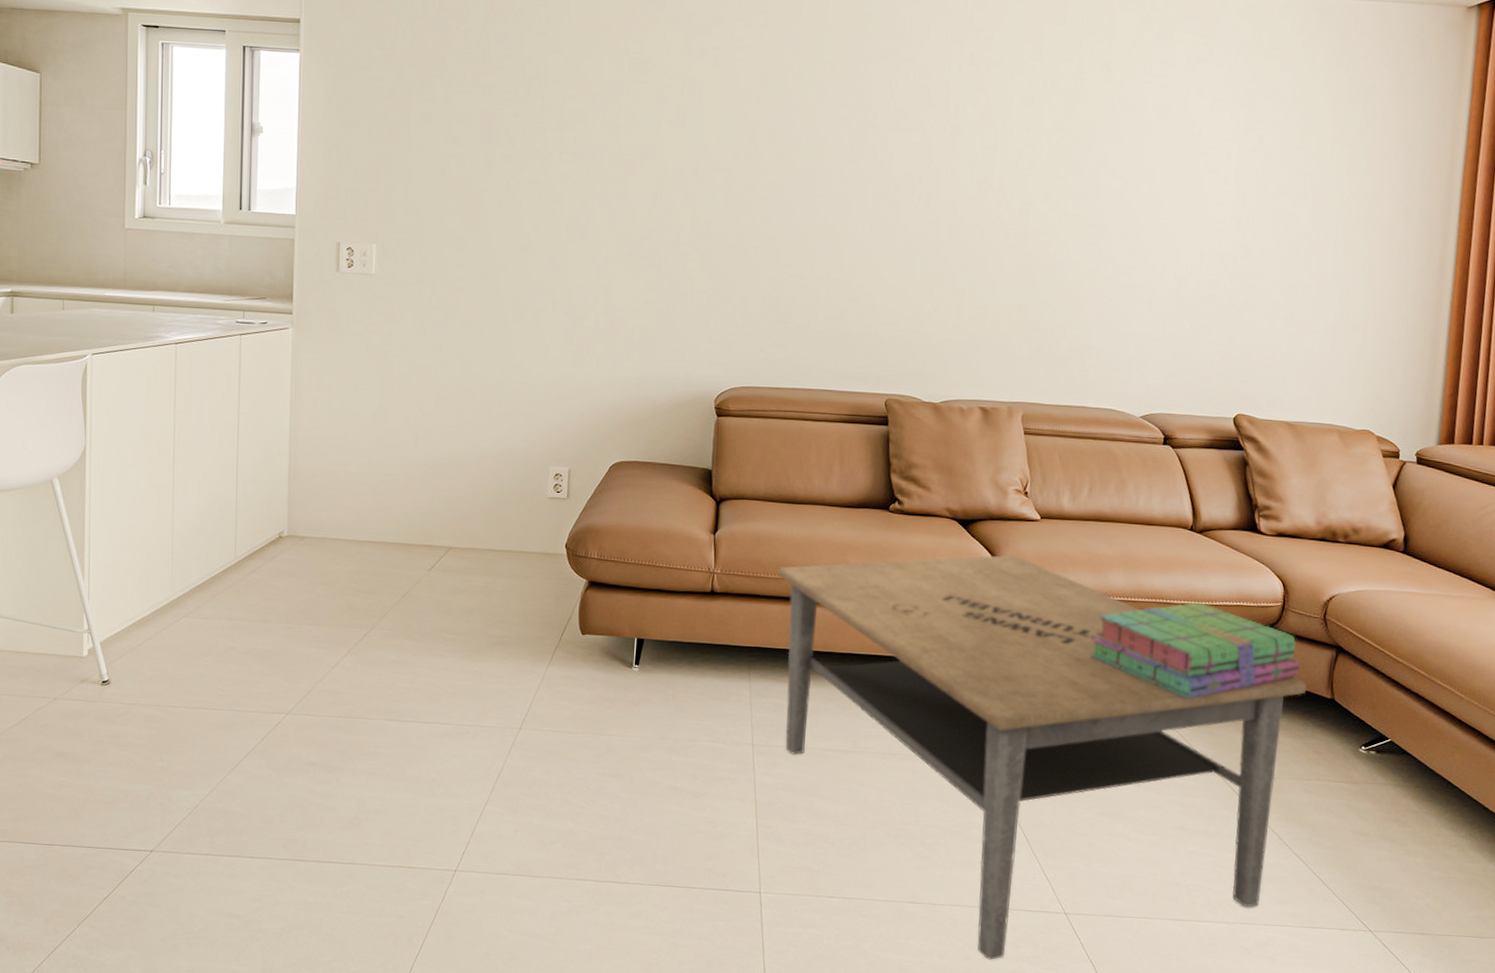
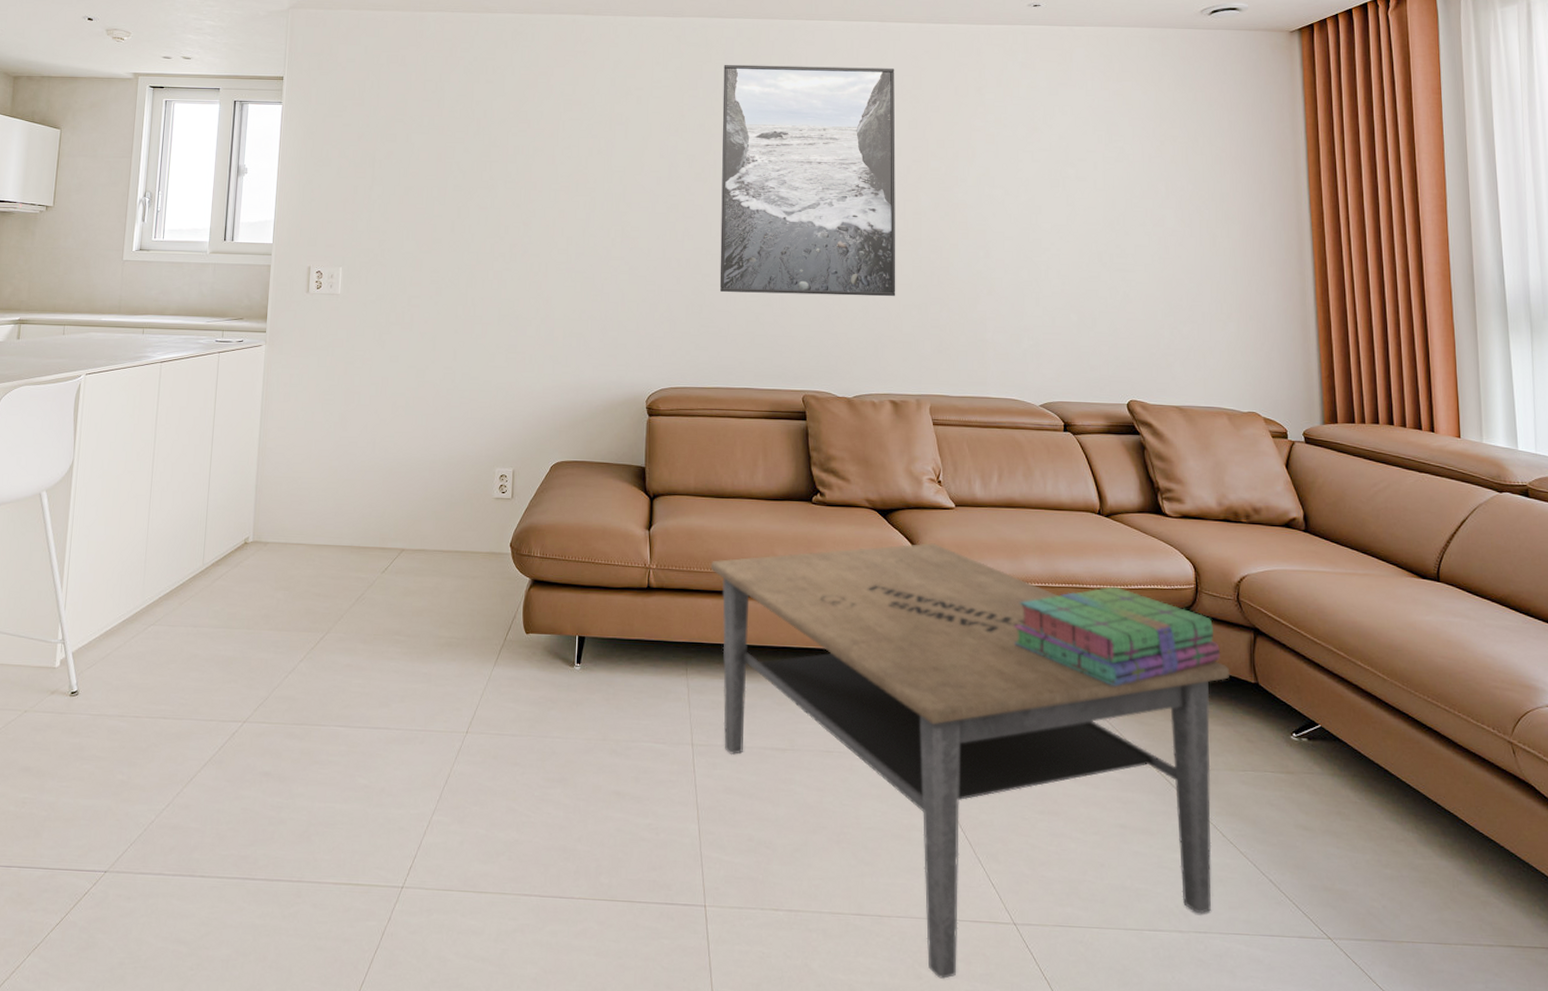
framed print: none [800,22,1013,296] -> present [719,64,896,297]

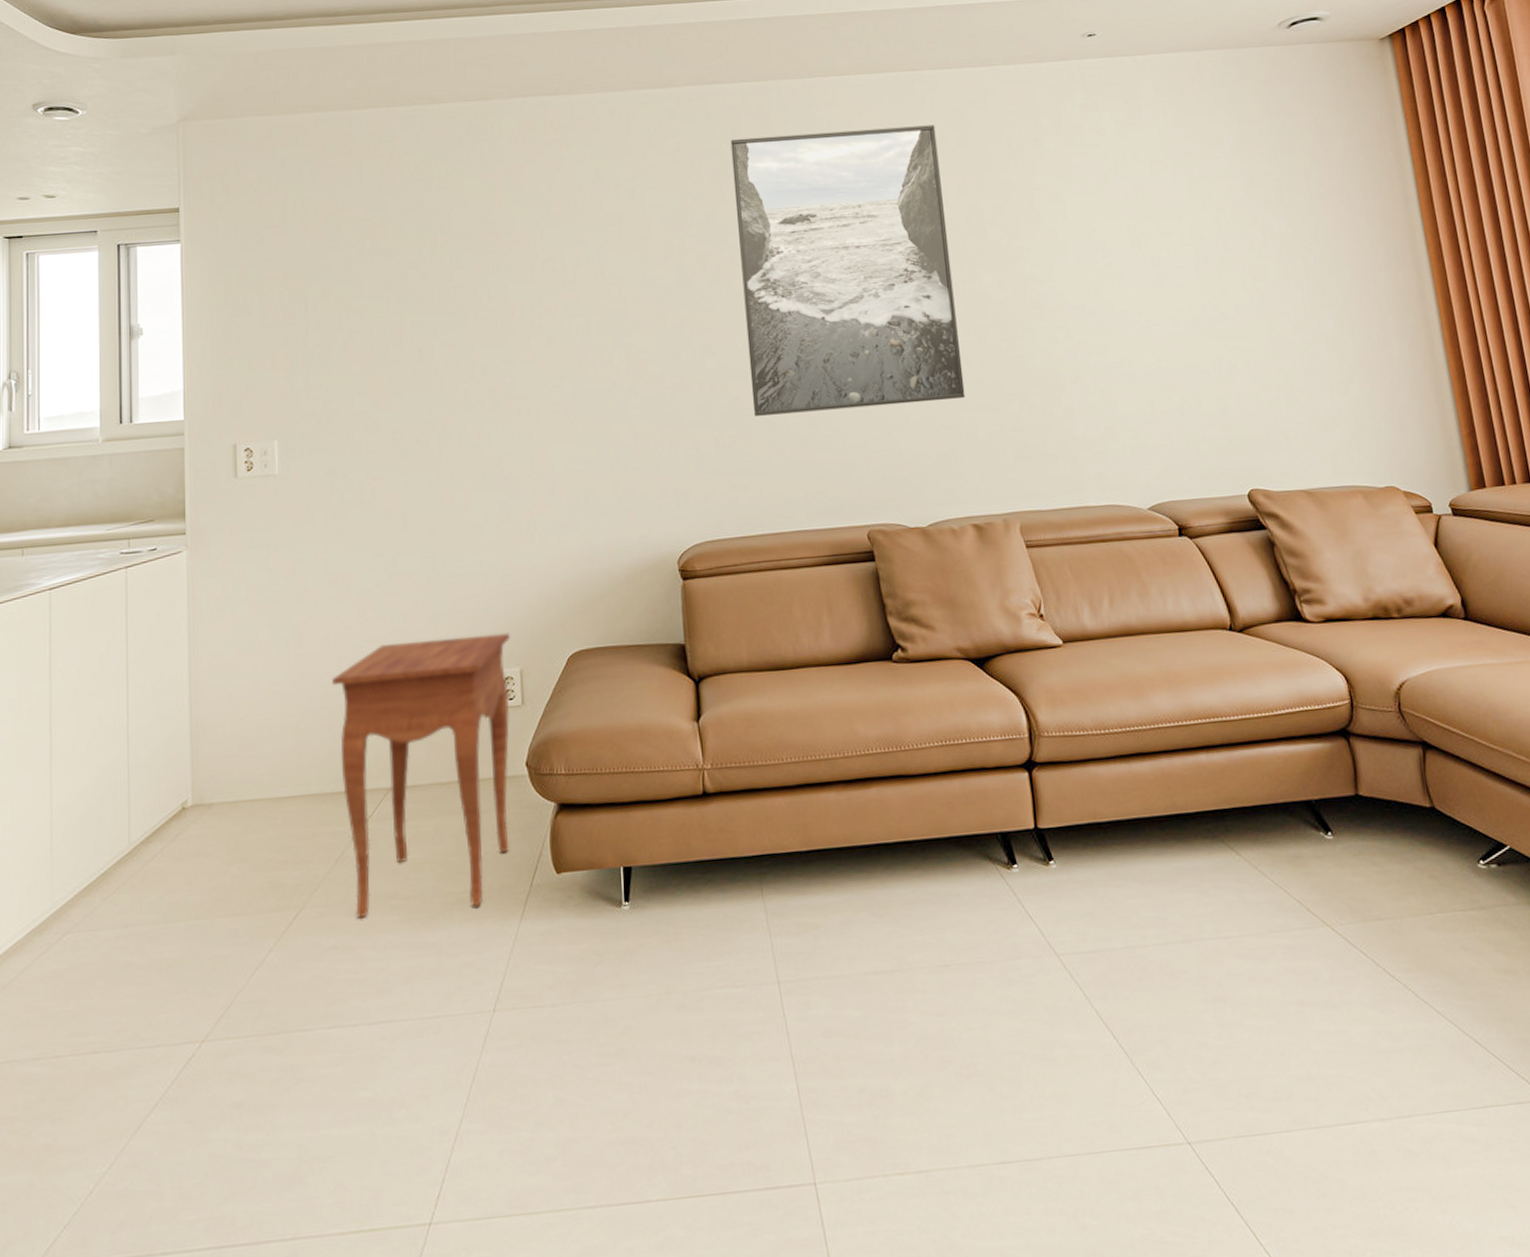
side table: none [367,437,508,651] -> present [332,632,511,919]
coffee table: present [710,543,1230,979] -> none [777,691,1413,1226]
stack of books: present [1014,586,1220,686] -> none [1148,714,1388,835]

